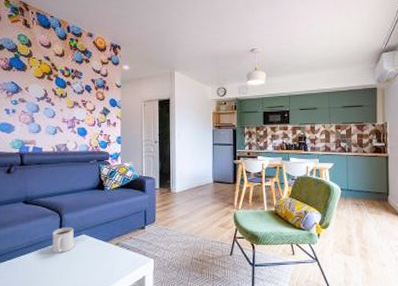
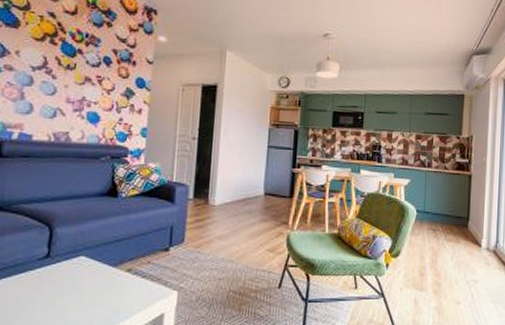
mug: present [52,227,74,254] -> none [34,246,69,282]

